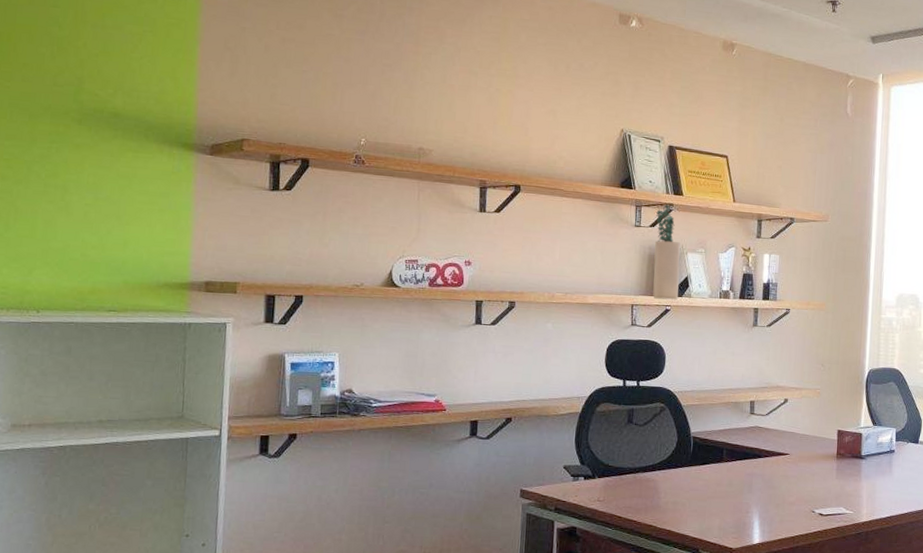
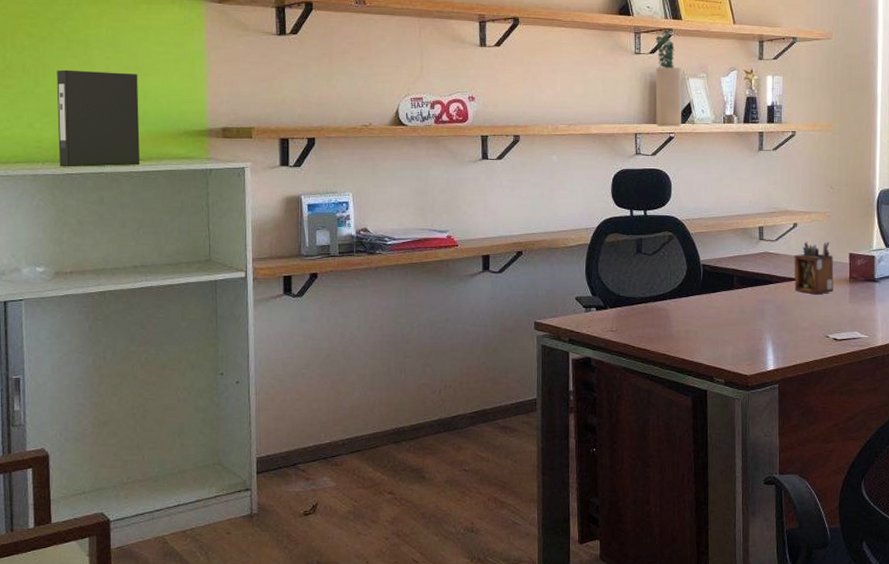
binder: none [25,214,119,317] -> present [56,69,141,168]
desk organizer: none [783,416,822,470] -> present [794,241,834,295]

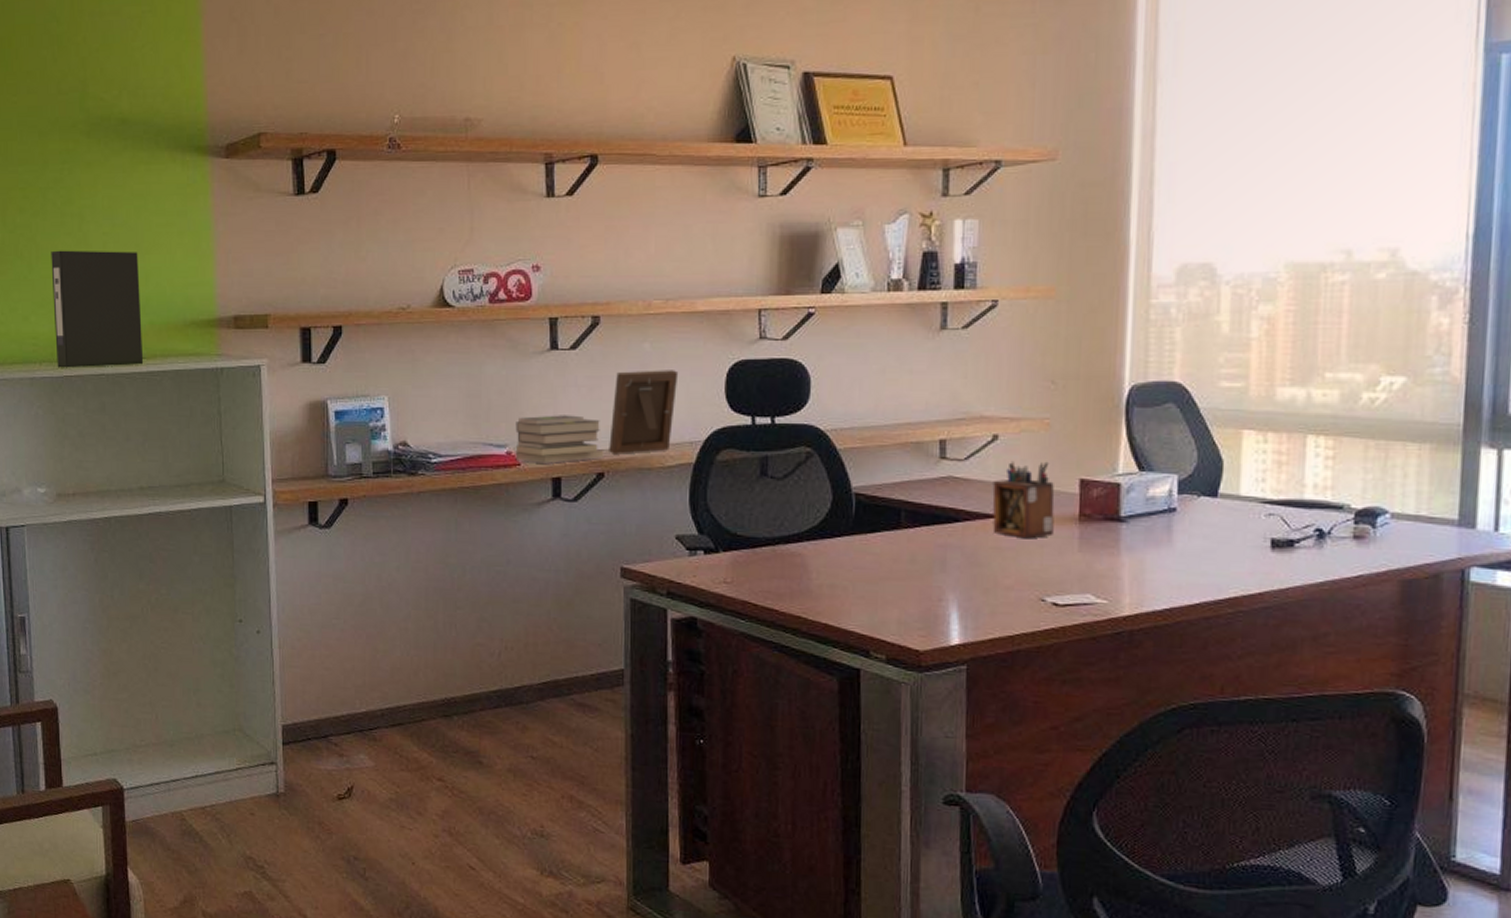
books: none [454,208,523,246] -> present [515,415,604,465]
picture frame: none [526,175,578,238] -> present [609,370,679,455]
vase: present [655,29,682,127] -> none [788,158,827,299]

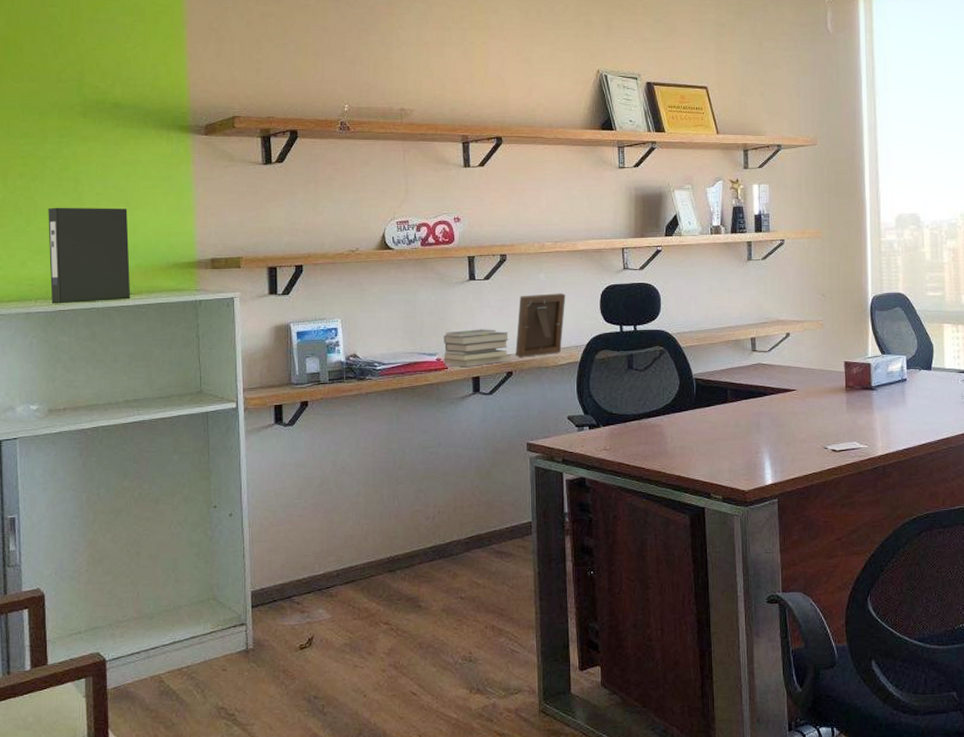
desk organizer: present [992,460,1055,539] -> none [788,350,830,405]

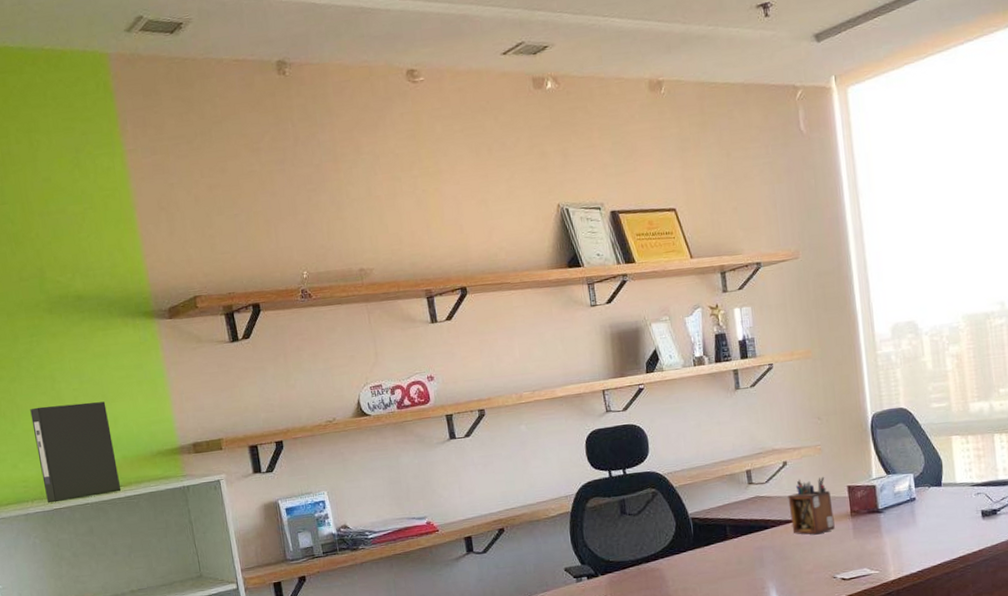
books: present [443,329,512,368] -> none [430,487,502,529]
picture frame: present [516,293,566,357] -> none [503,443,551,513]
desk organizer: none [788,350,830,405] -> present [788,476,835,535]

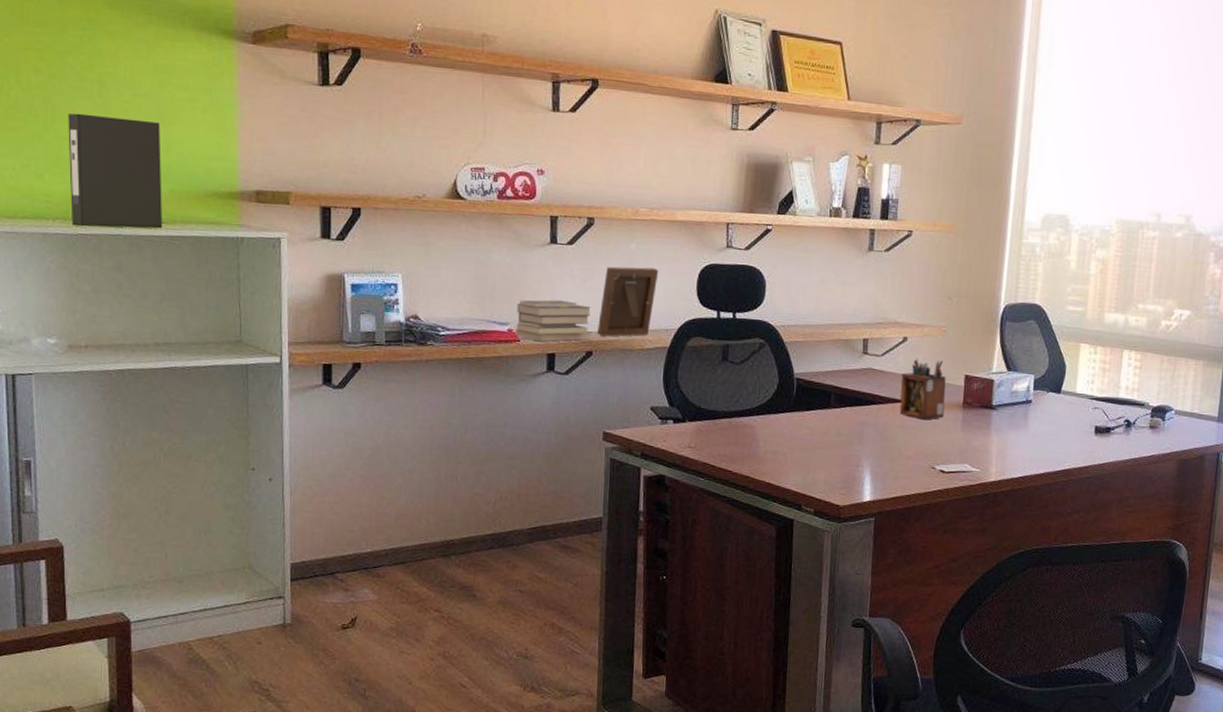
books: none [430,487,502,529] -> present [515,299,593,342]
picture frame: none [503,443,551,513] -> present [597,266,659,337]

